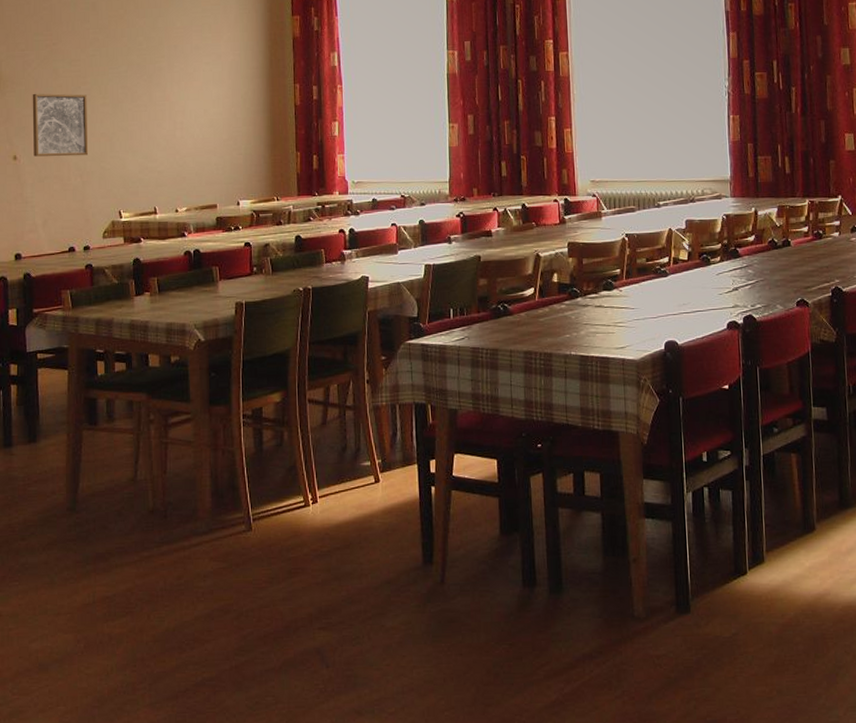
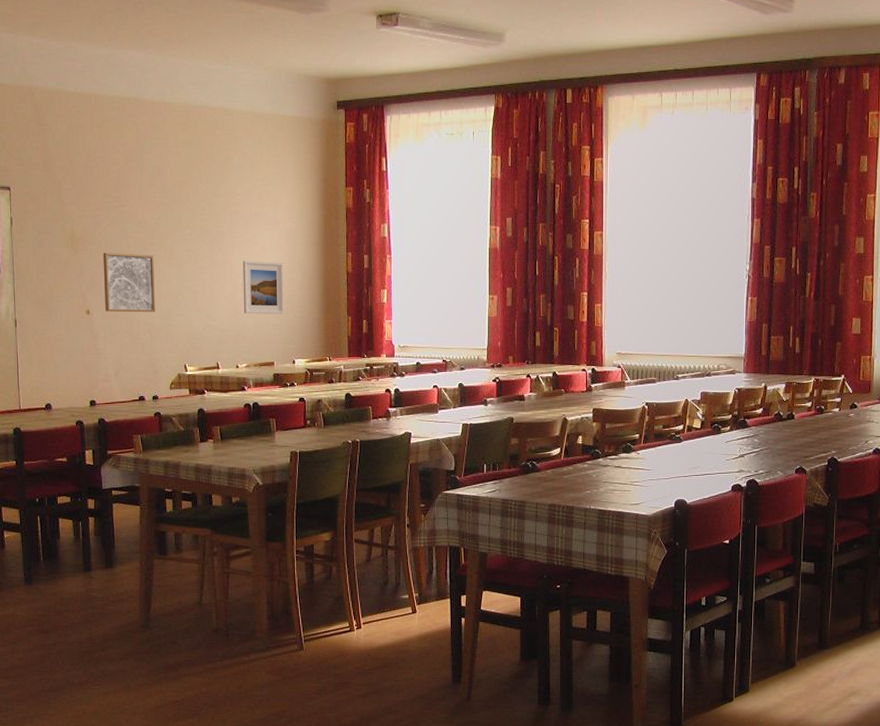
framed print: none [182,96,227,154] -> present [242,260,284,314]

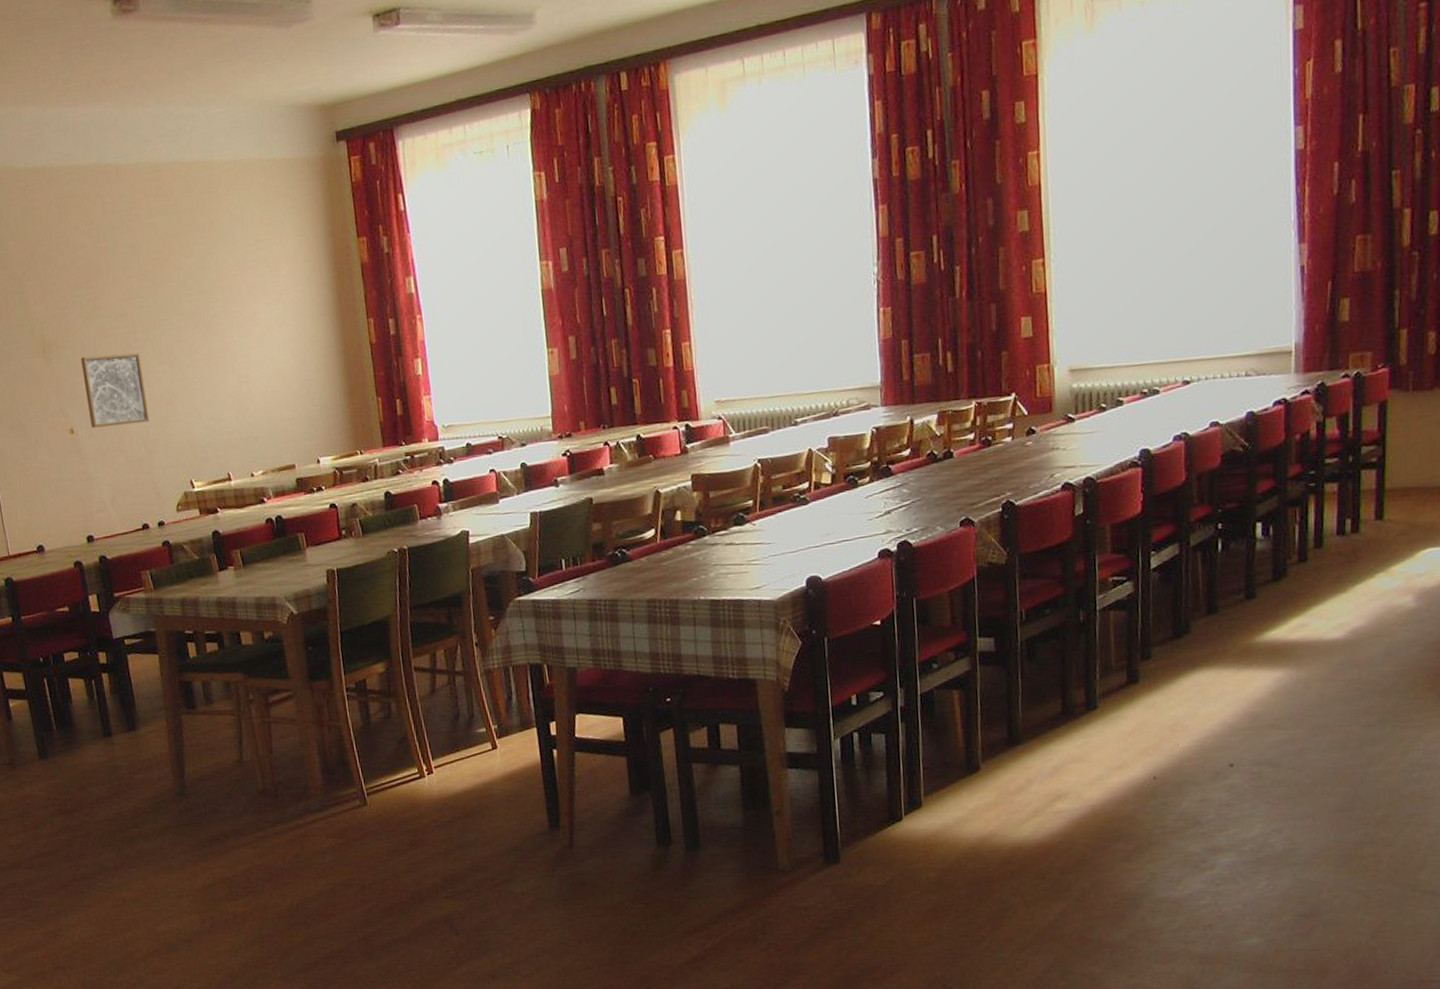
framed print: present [242,260,284,314] -> none [244,341,300,410]

